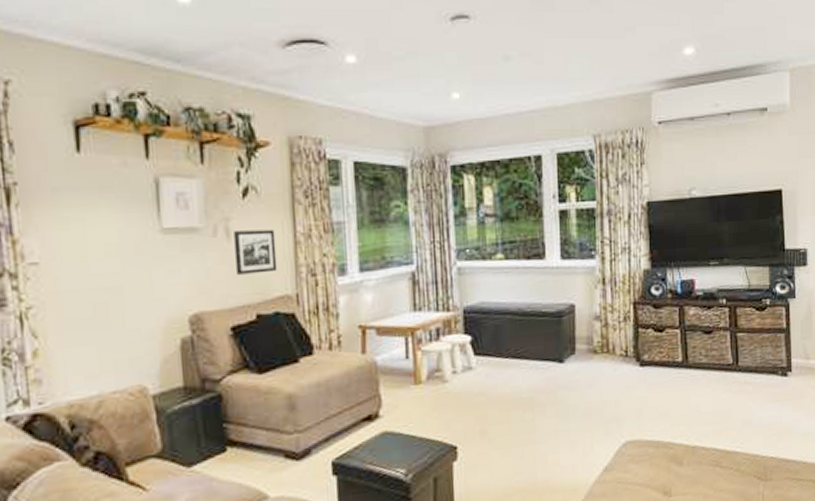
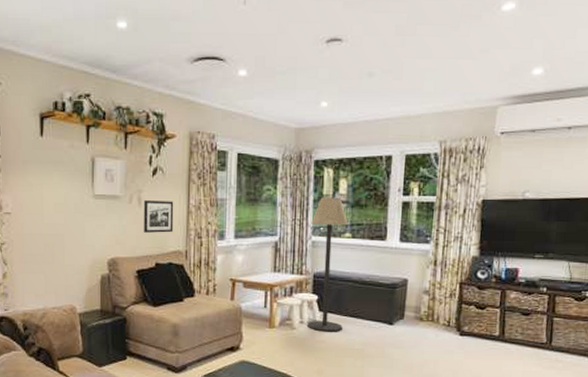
floor lamp: none [454,210,505,381] -> present [307,197,348,332]

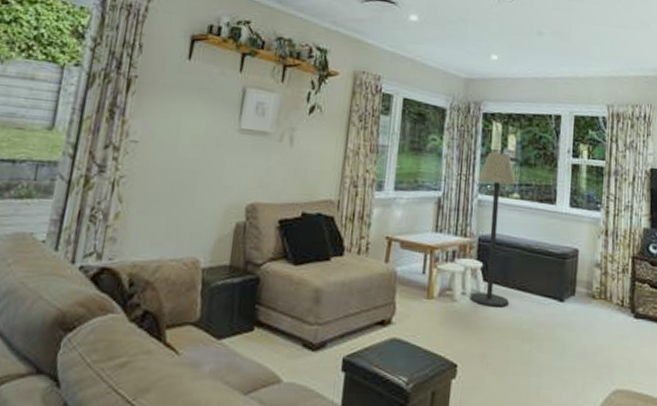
picture frame: present [144,200,174,233] -> none [293,140,330,179]

